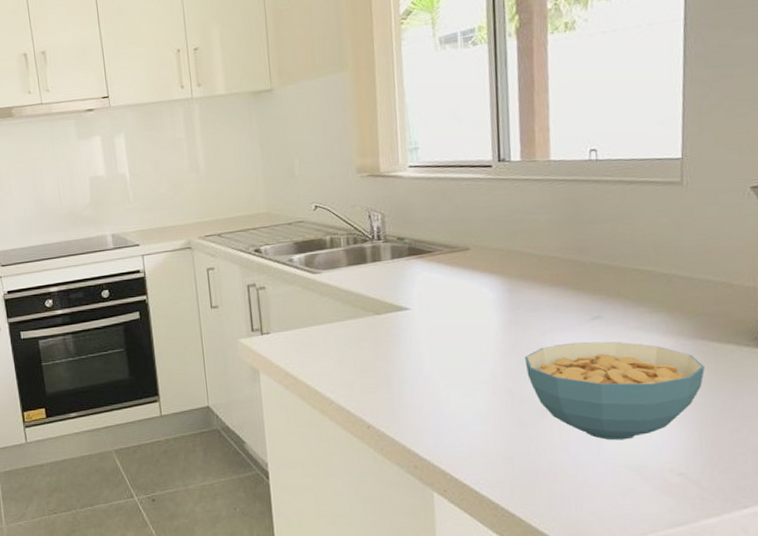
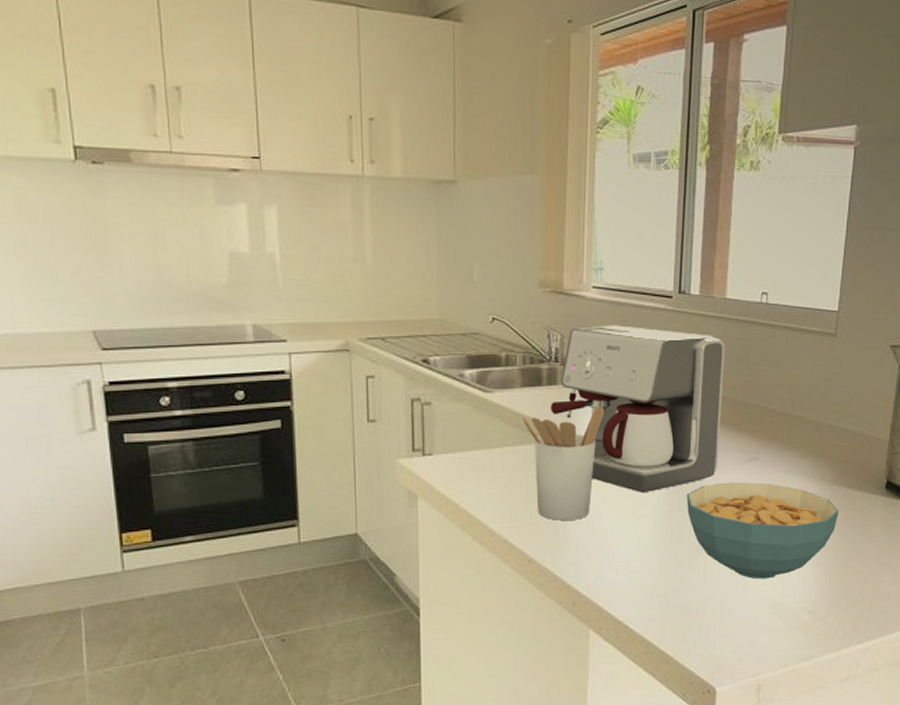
utensil holder: none [350,277,431,388] -> present [522,405,604,521]
coffee maker: none [377,198,557,358] -> present [551,325,725,492]

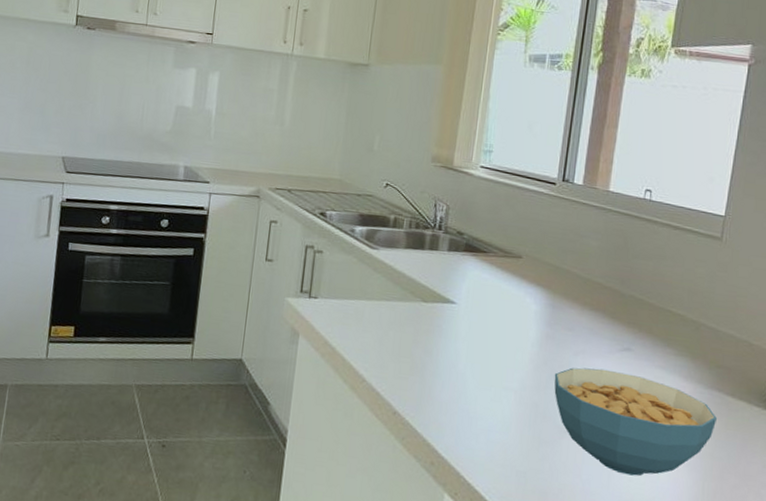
utensil holder: present [522,405,604,521] -> none [402,275,480,381]
coffee maker: present [551,325,725,492] -> none [430,201,605,366]

